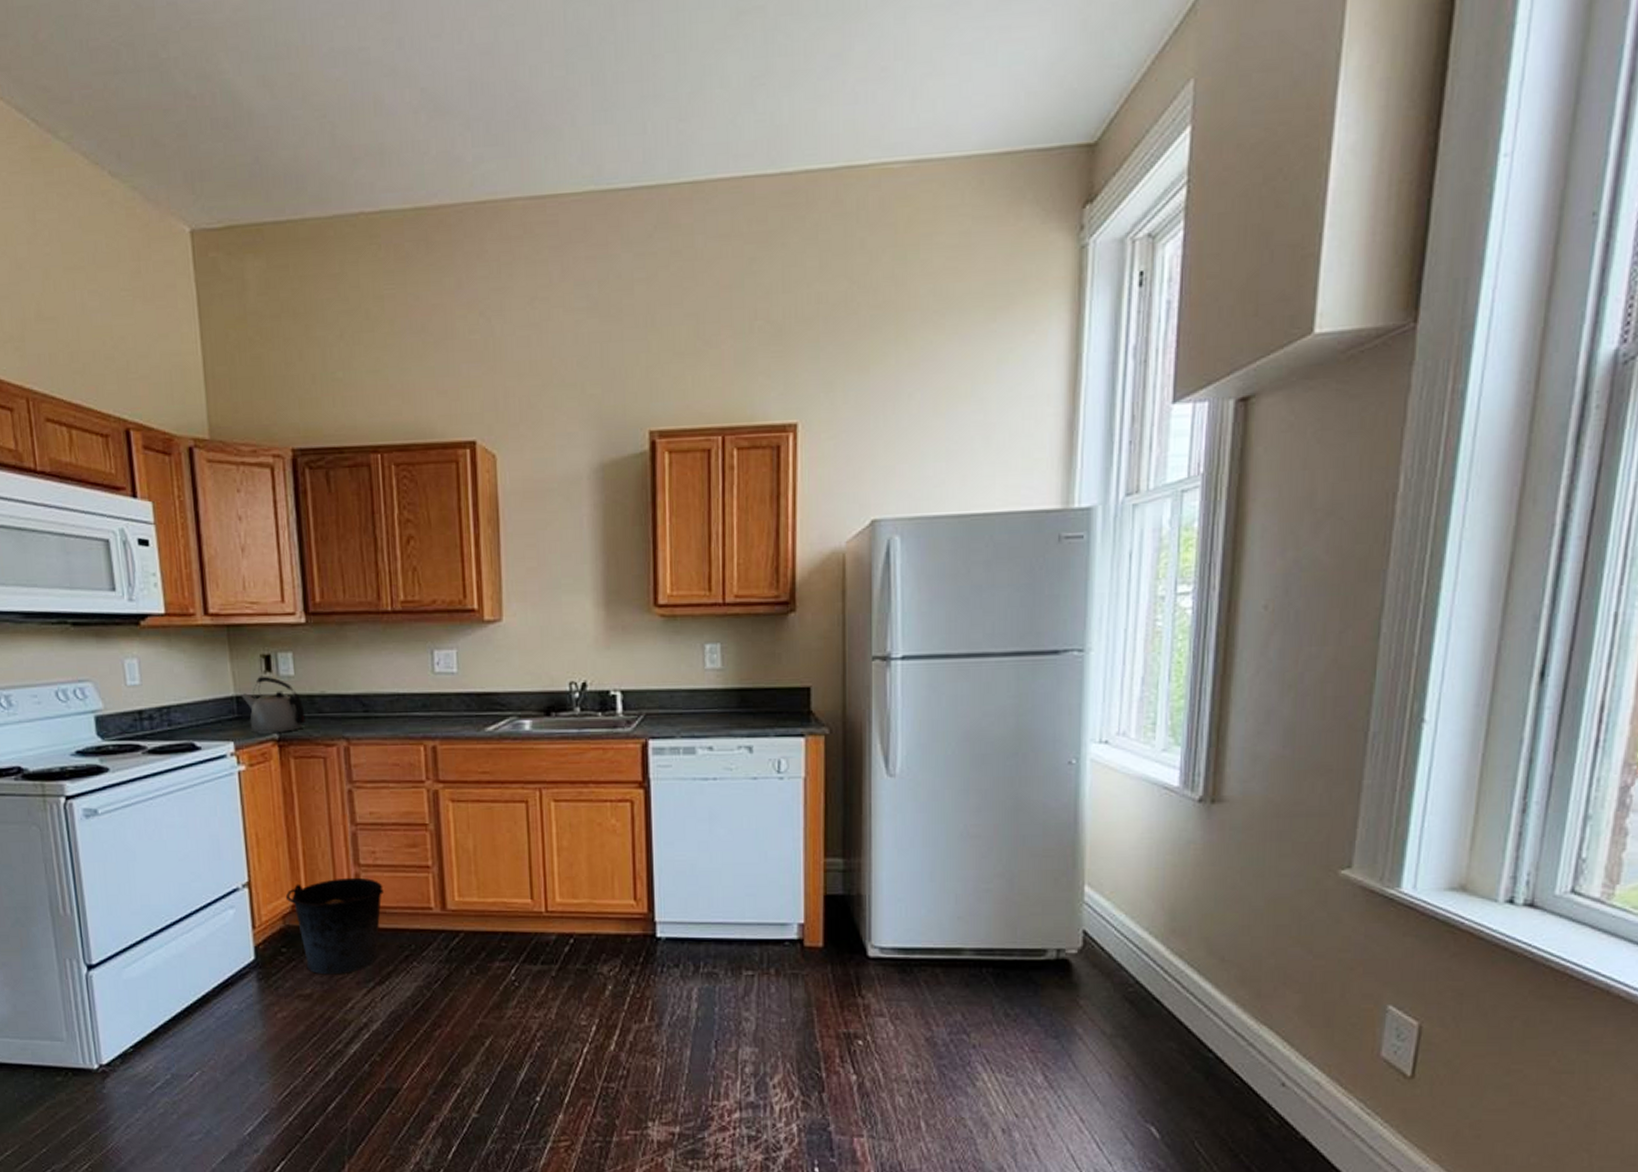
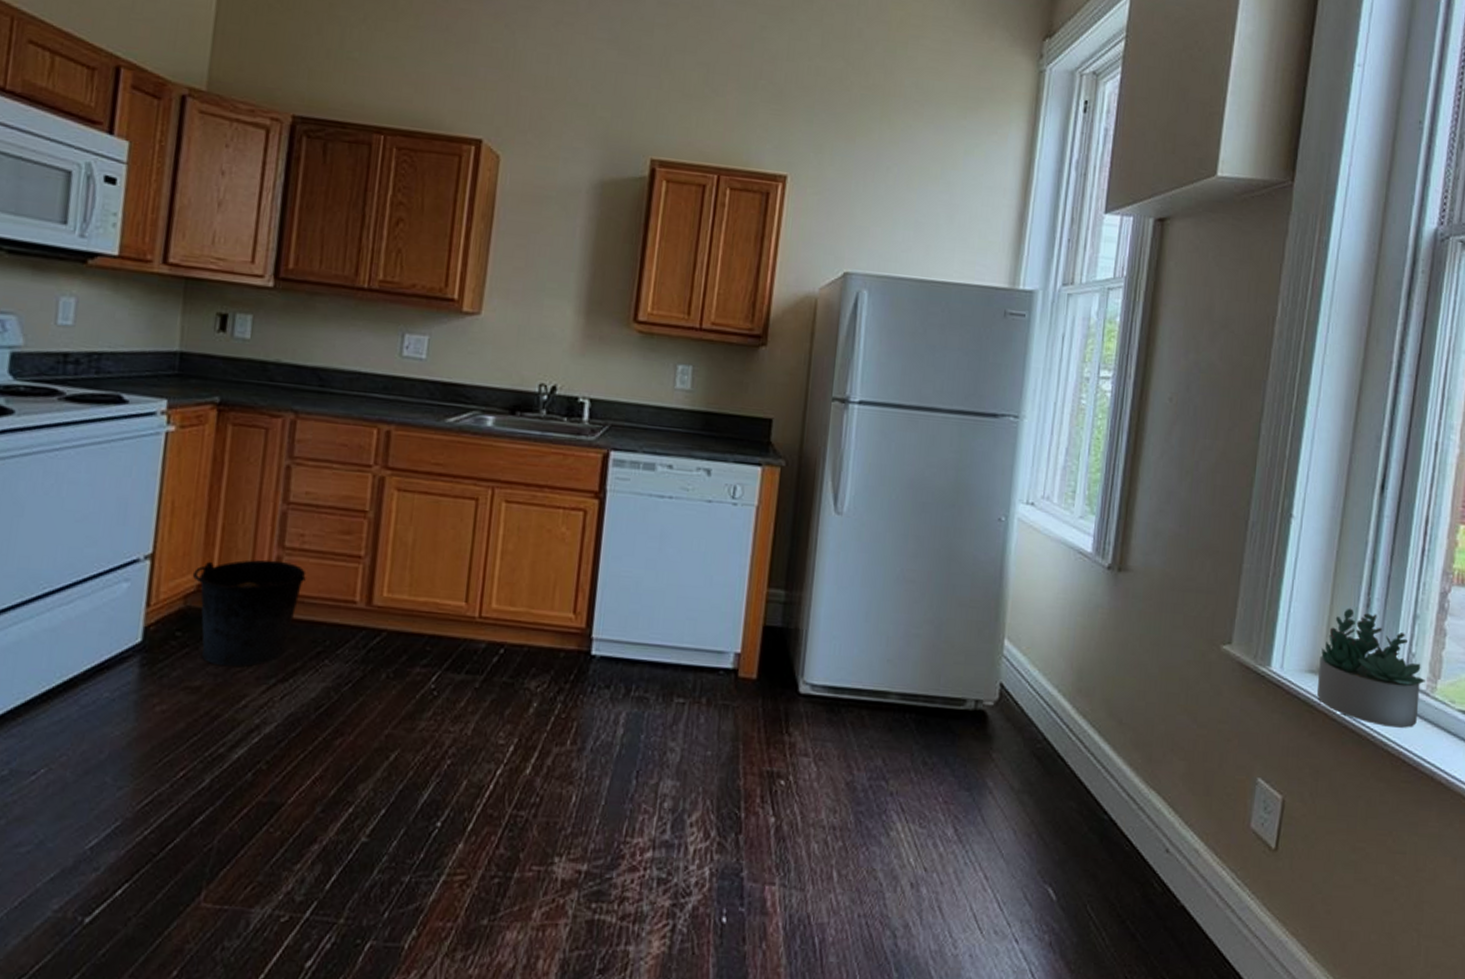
kettle: present [241,676,306,735] -> none [186,334,255,398]
succulent plant: none [1458,815,1600,942] -> present [1316,608,1425,729]

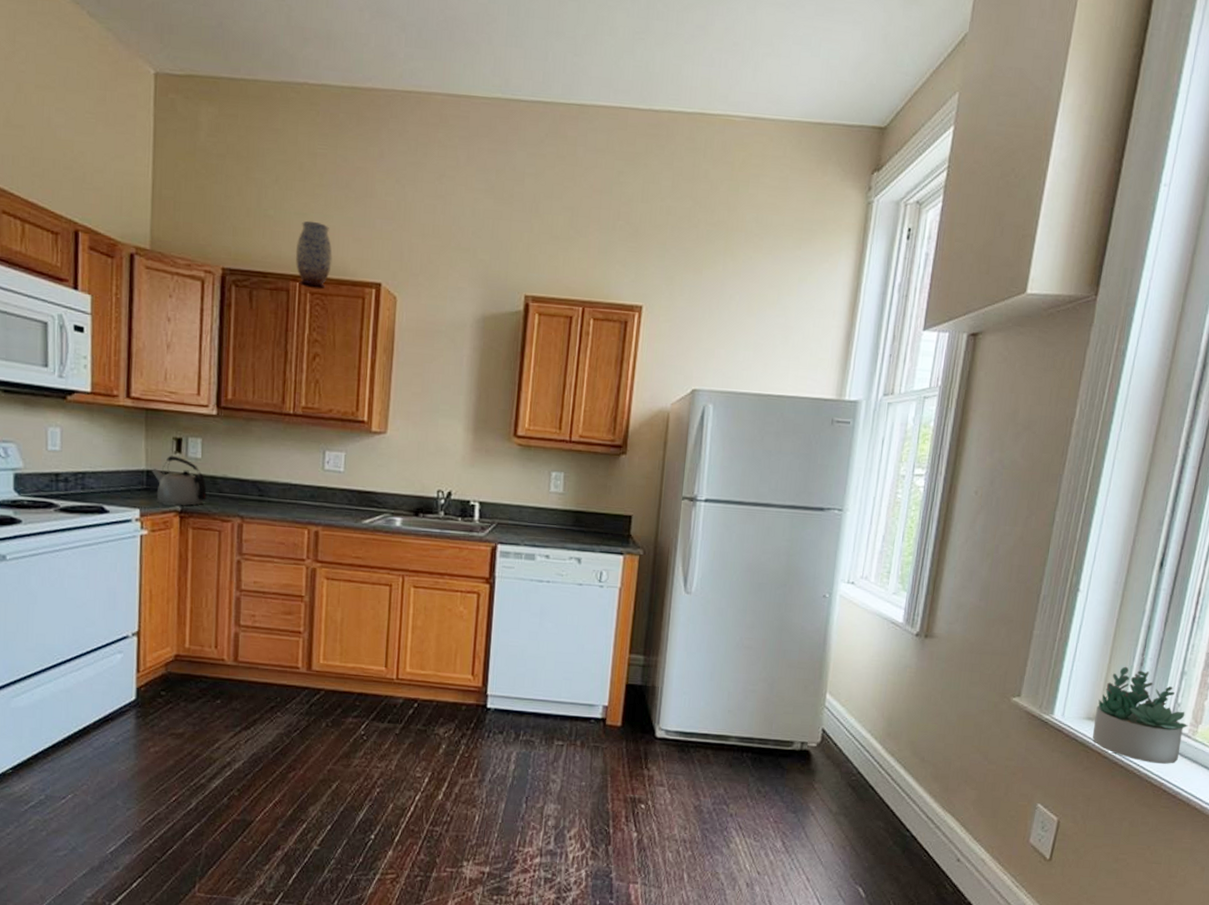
kettle: none [186,334,255,398] -> present [151,455,207,507]
bucket: present [192,559,306,667] -> none [170,635,259,719]
vase: none [381,65,426,145] -> present [295,220,333,290]

